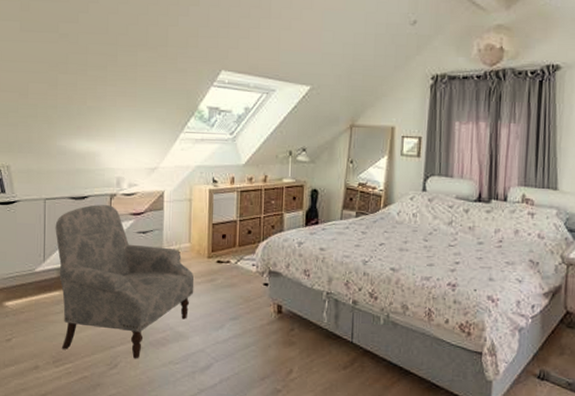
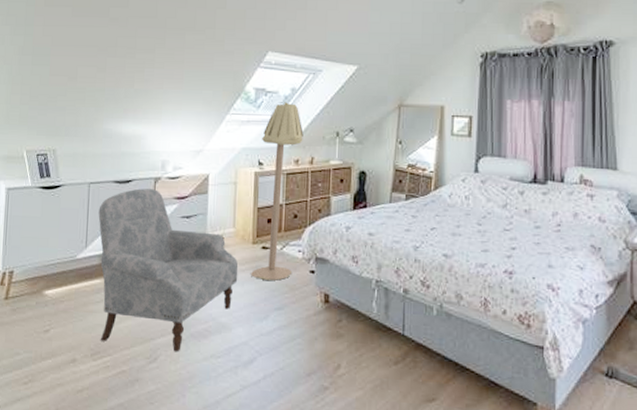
floor lamp: none [207,121,257,293] -> present [251,102,303,281]

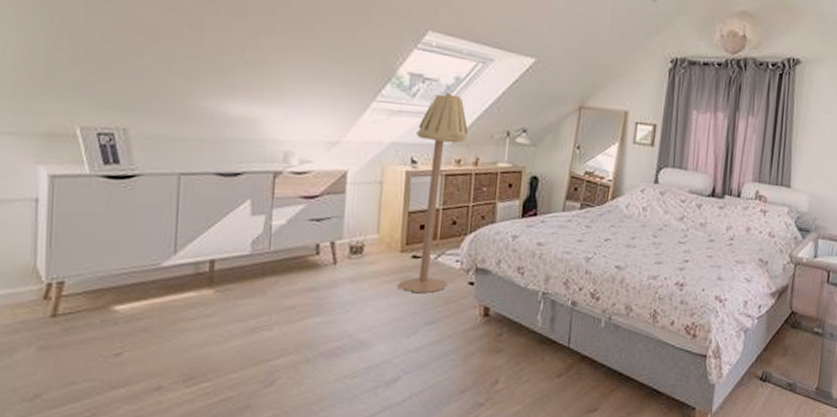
armchair: present [98,188,238,352] -> none [192,184,382,374]

